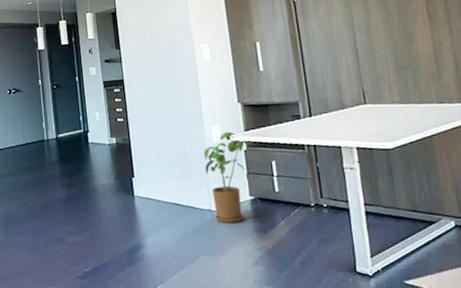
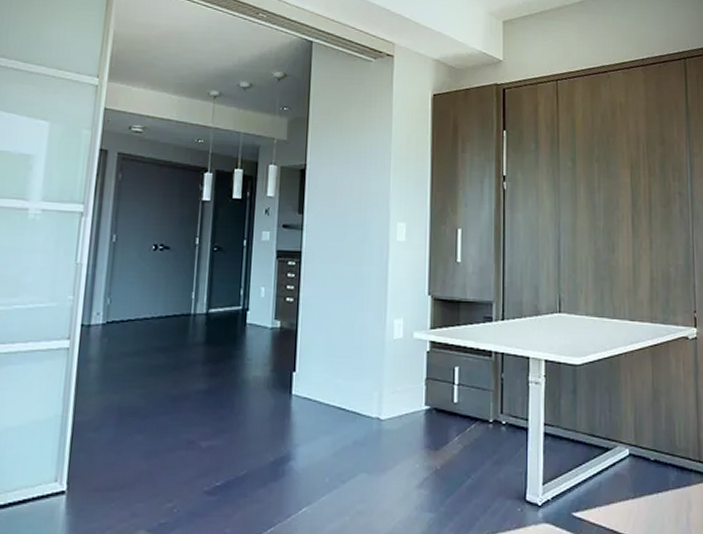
house plant: present [204,131,254,224] -> none [380,327,438,436]

